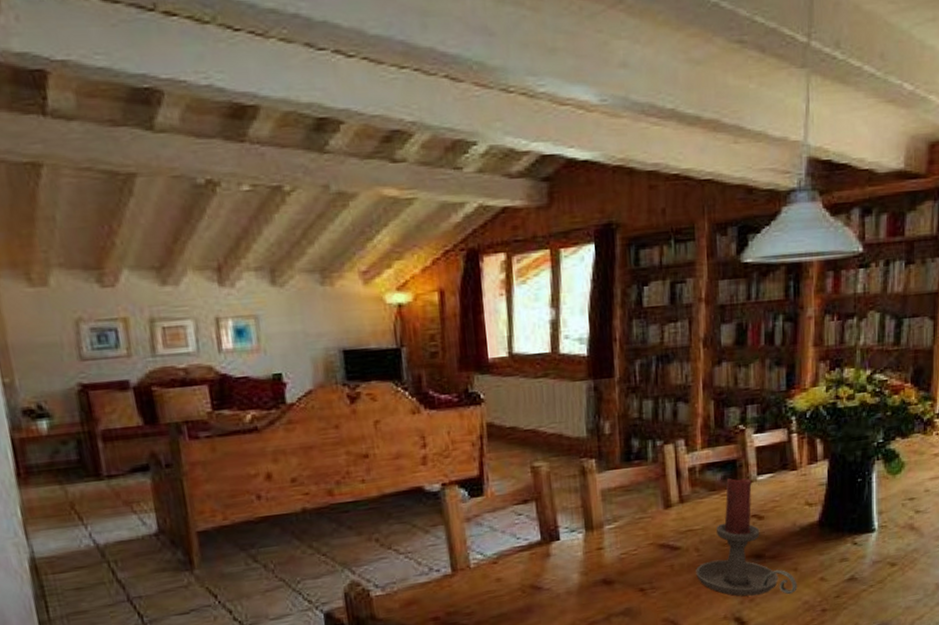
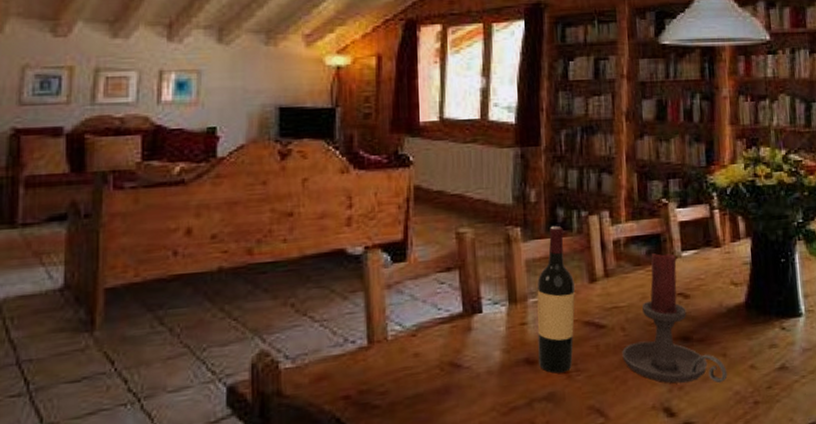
wine bottle: none [612,456,650,592] -> present [537,225,575,374]

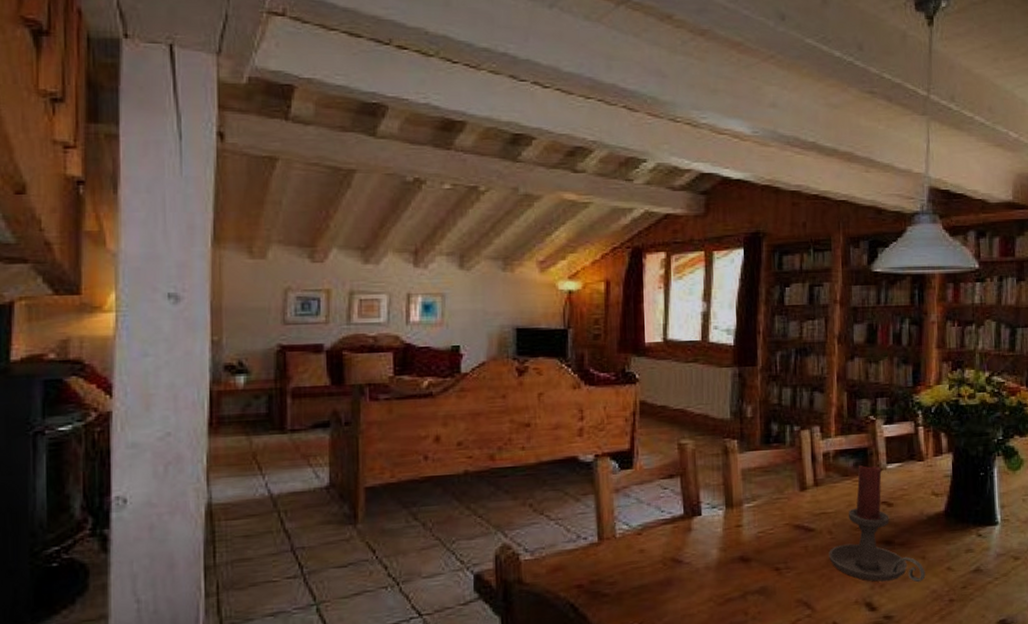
wine bottle: present [537,225,575,374] -> none [751,439,787,570]

